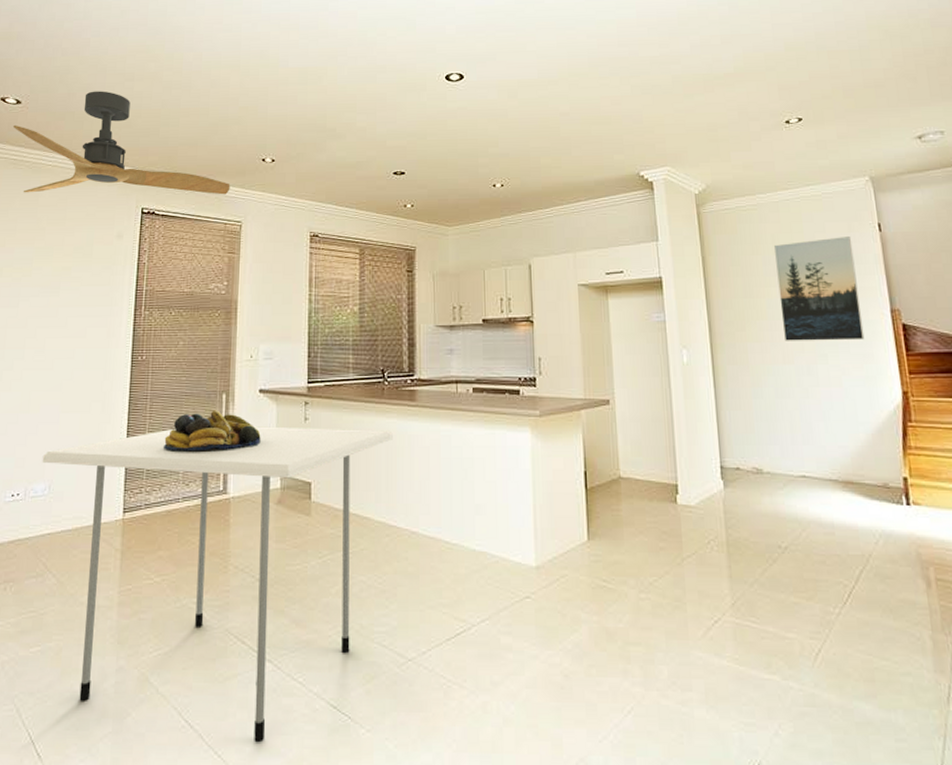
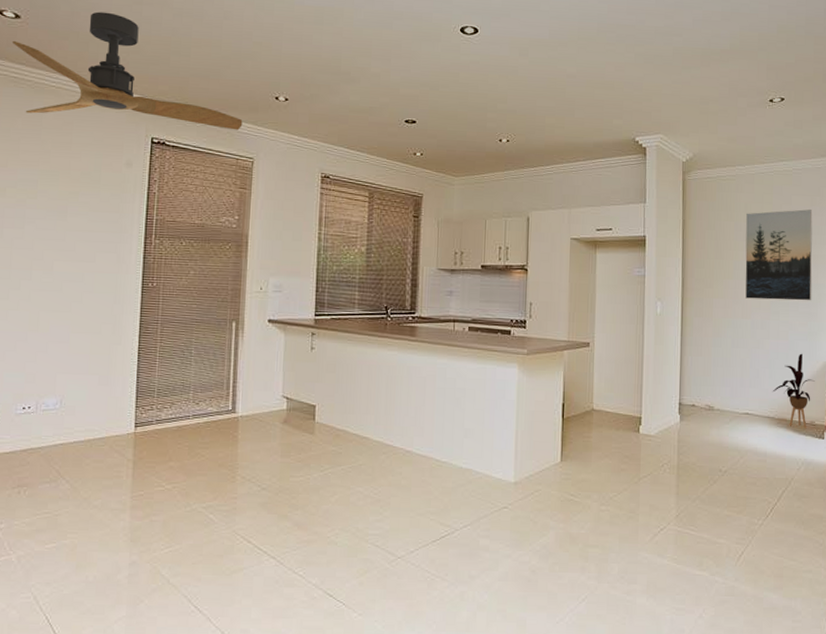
dining table: present [42,426,393,743] -> none [52,353,393,625]
fruit bowl: present [163,410,261,452] -> none [173,336,269,374]
house plant: none [831,402,882,492] -> present [772,353,815,428]

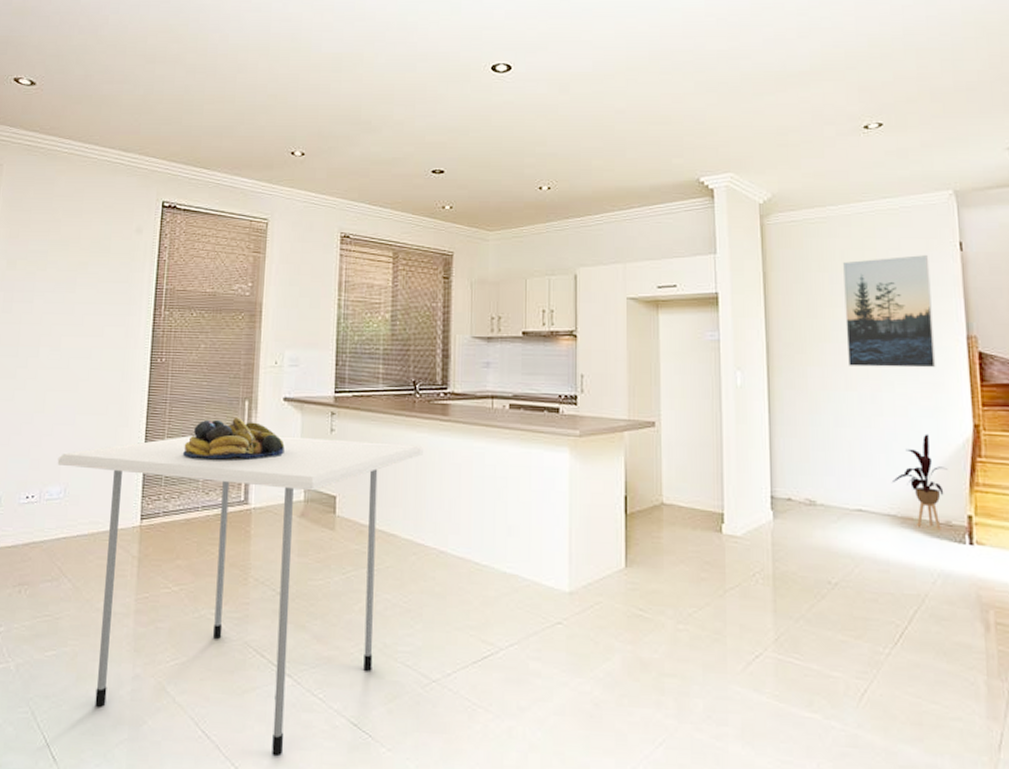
ceiling fan: present [11,11,243,130] -> none [26,73,257,190]
dining table: none [52,353,393,625] -> present [57,435,423,757]
fruit bowl: none [173,336,269,374] -> present [182,417,285,459]

